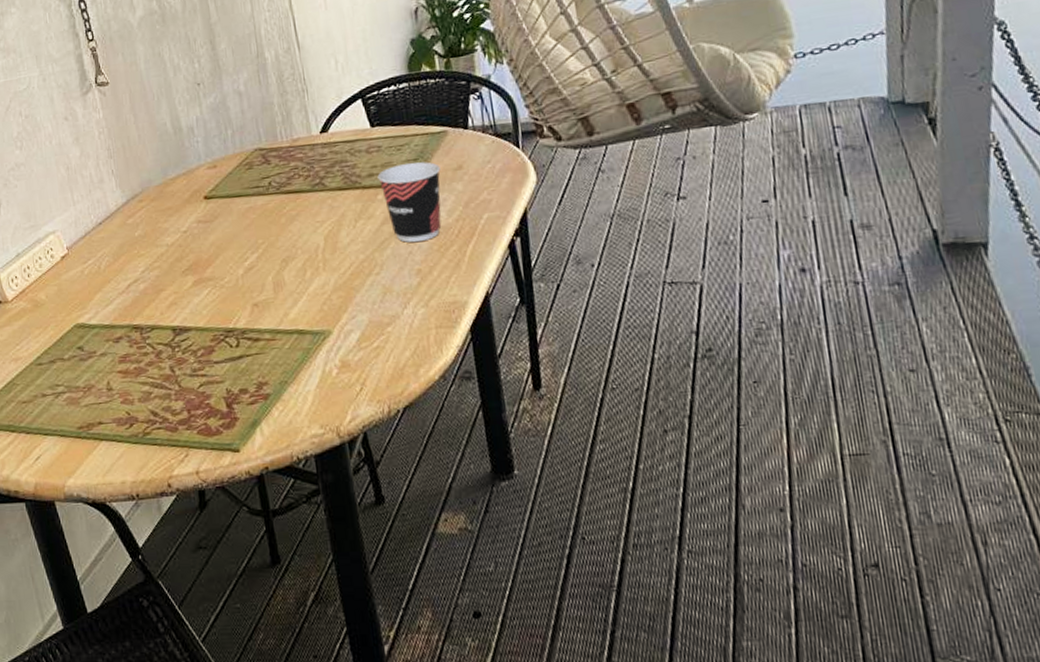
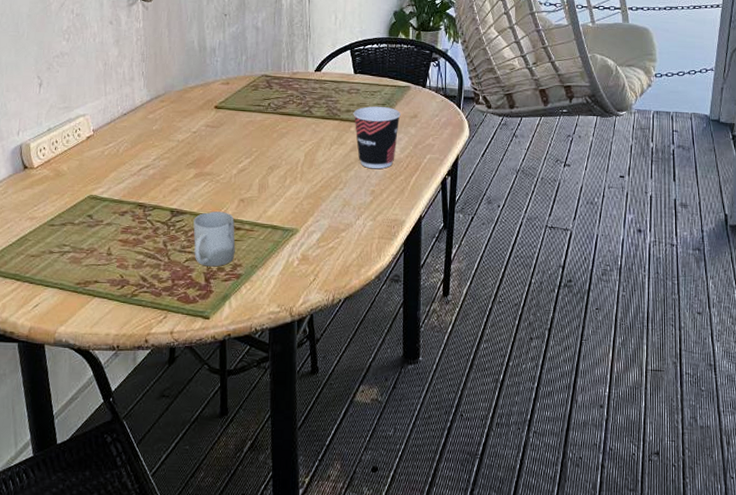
cup: none [201,321,258,390] -> present [193,211,236,267]

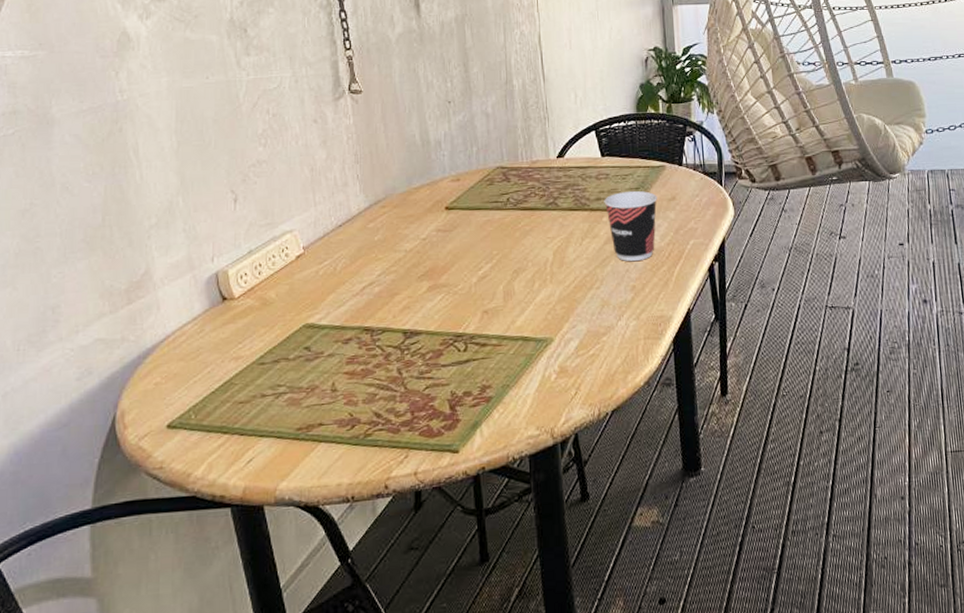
cup: present [193,211,236,267] -> none [431,327,483,392]

